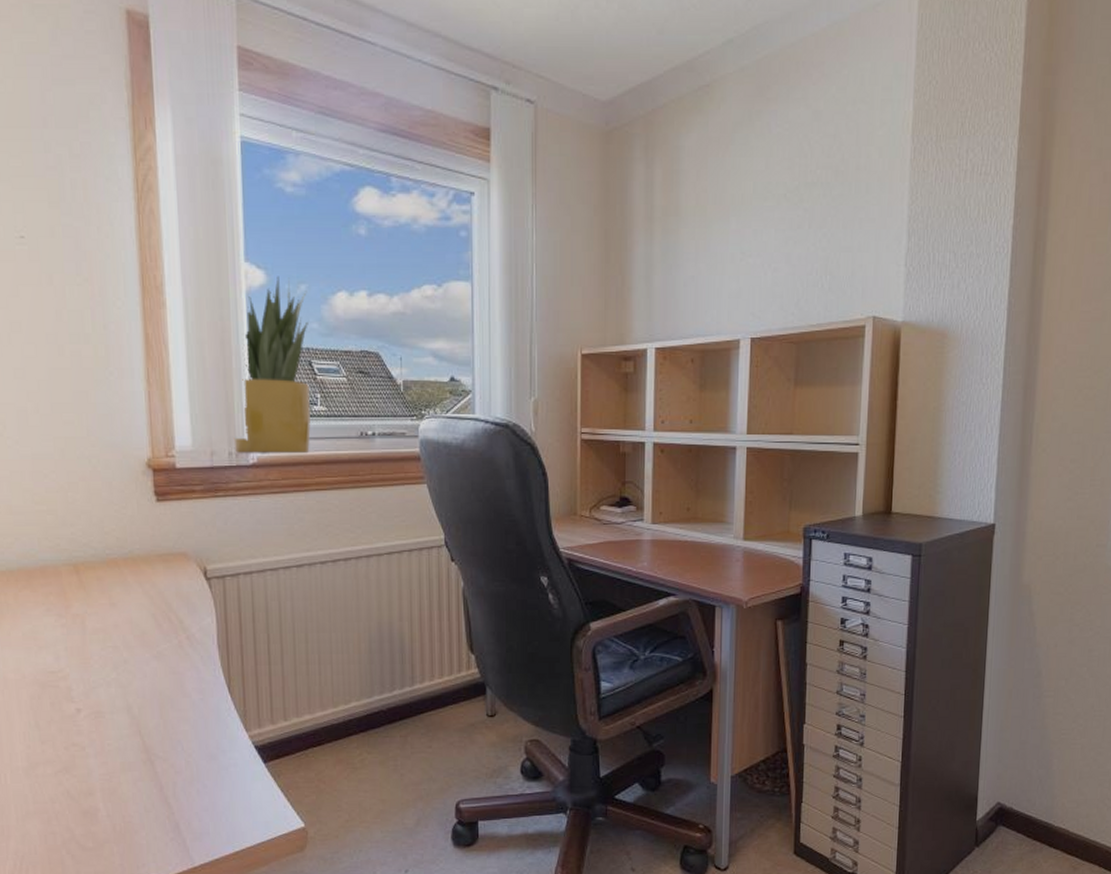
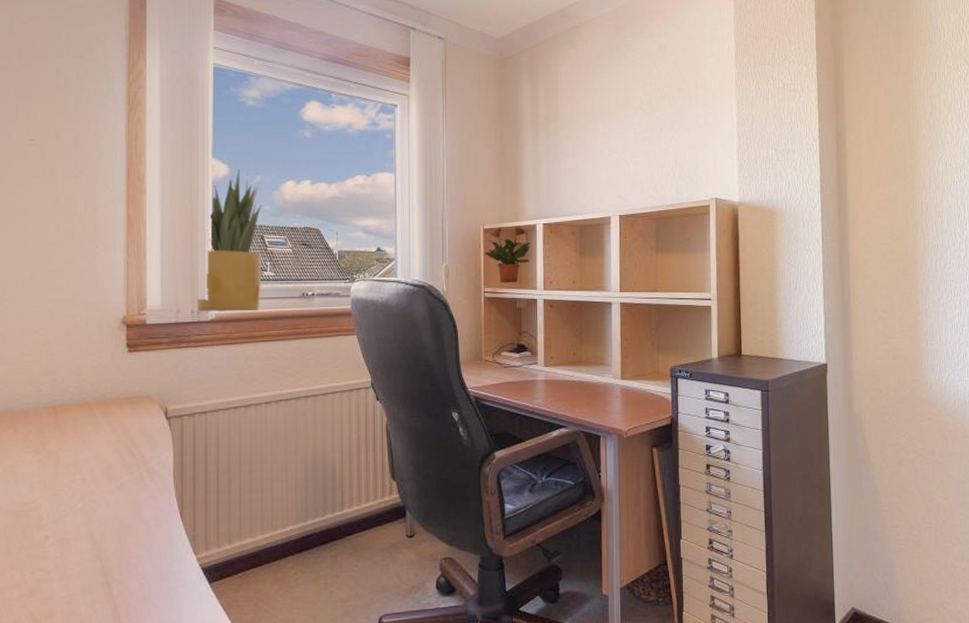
potted plant: none [582,350,640,422] -> present [484,226,531,283]

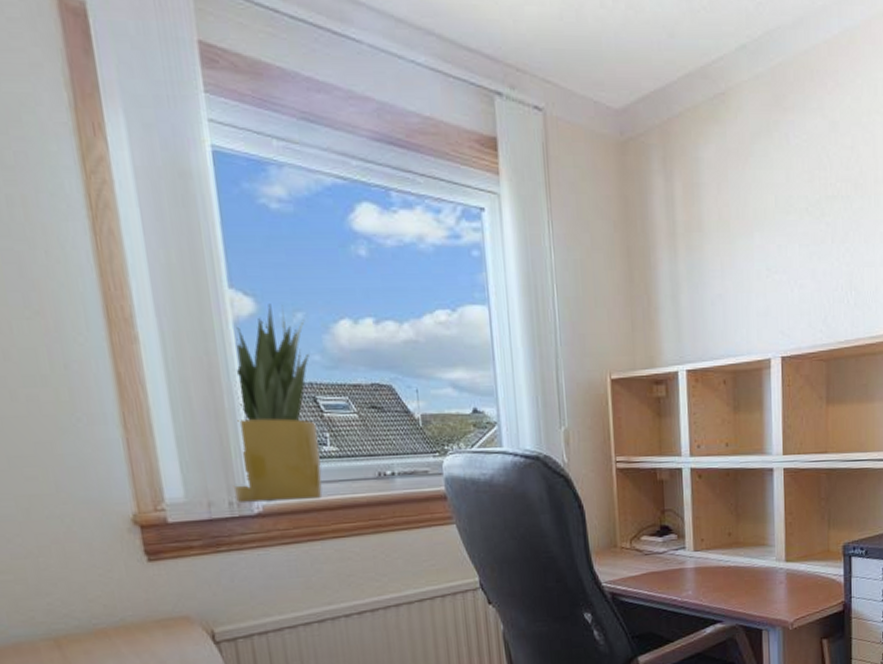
potted plant: present [484,226,531,283] -> none [613,374,673,450]

